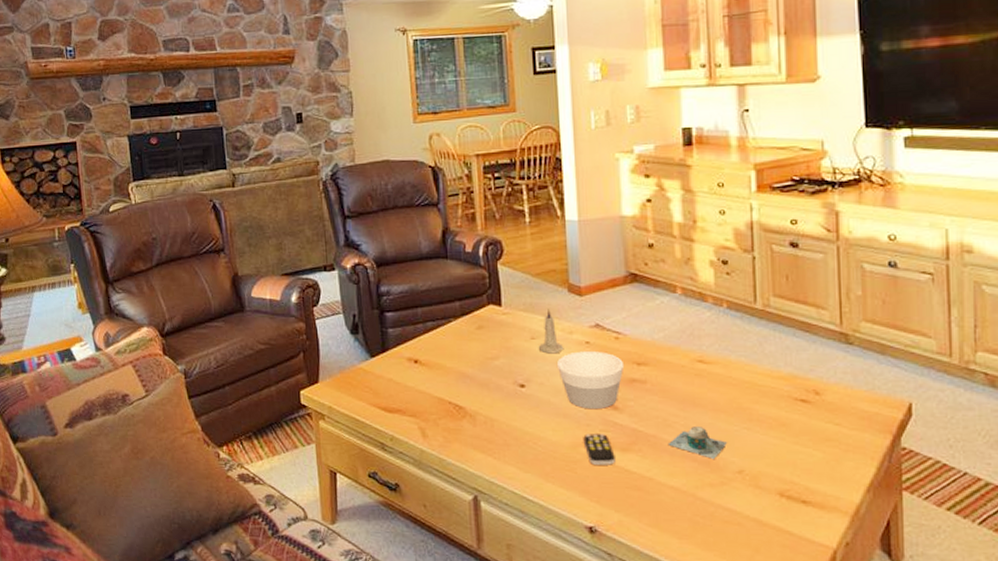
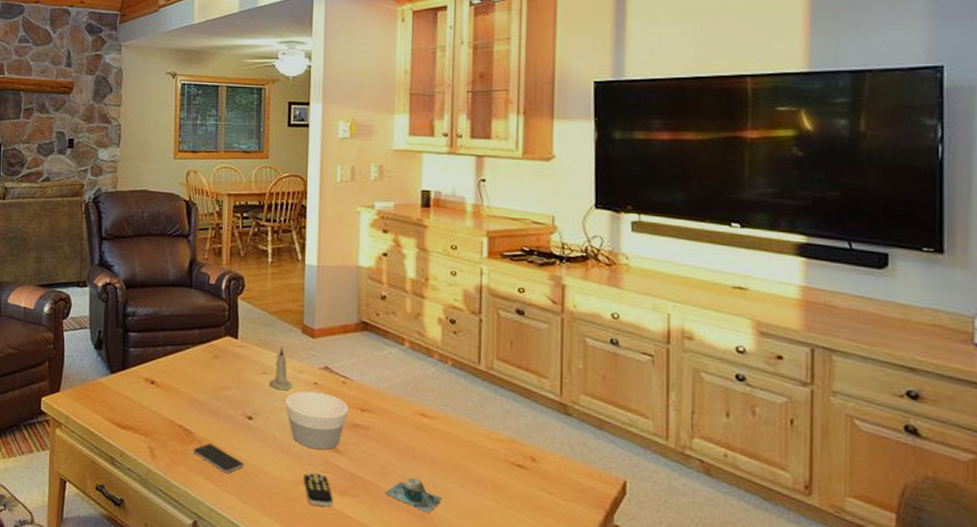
smartphone: none [465,417,521,445] -> present [192,443,244,474]

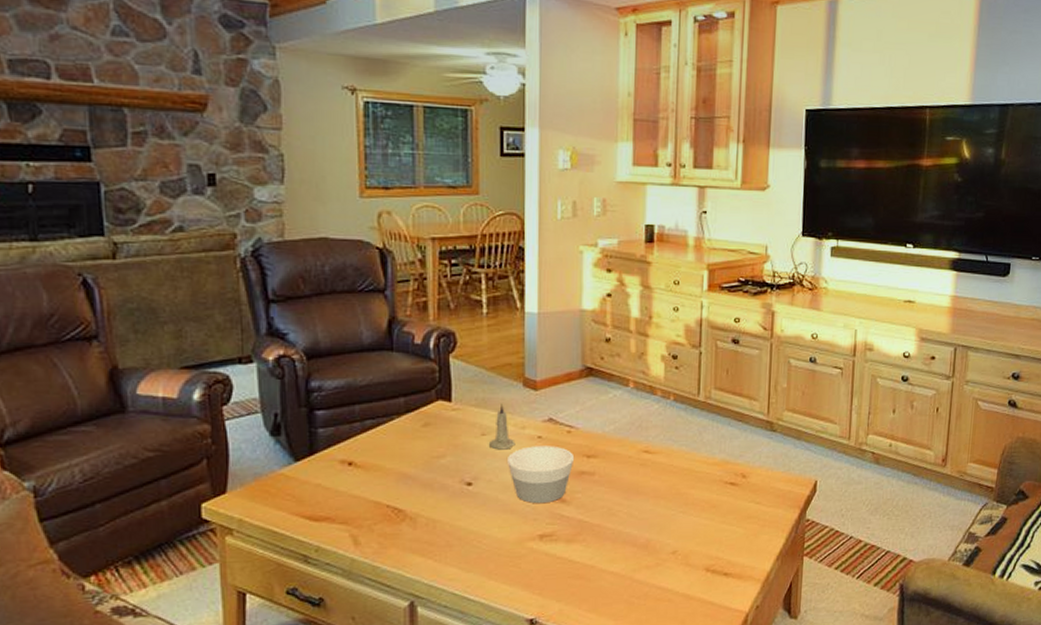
smartphone: present [192,443,244,474] -> none [404,519,465,546]
remote control: present [303,472,333,507] -> none [529,527,560,558]
mug: present [384,478,442,513] -> none [610,513,664,543]

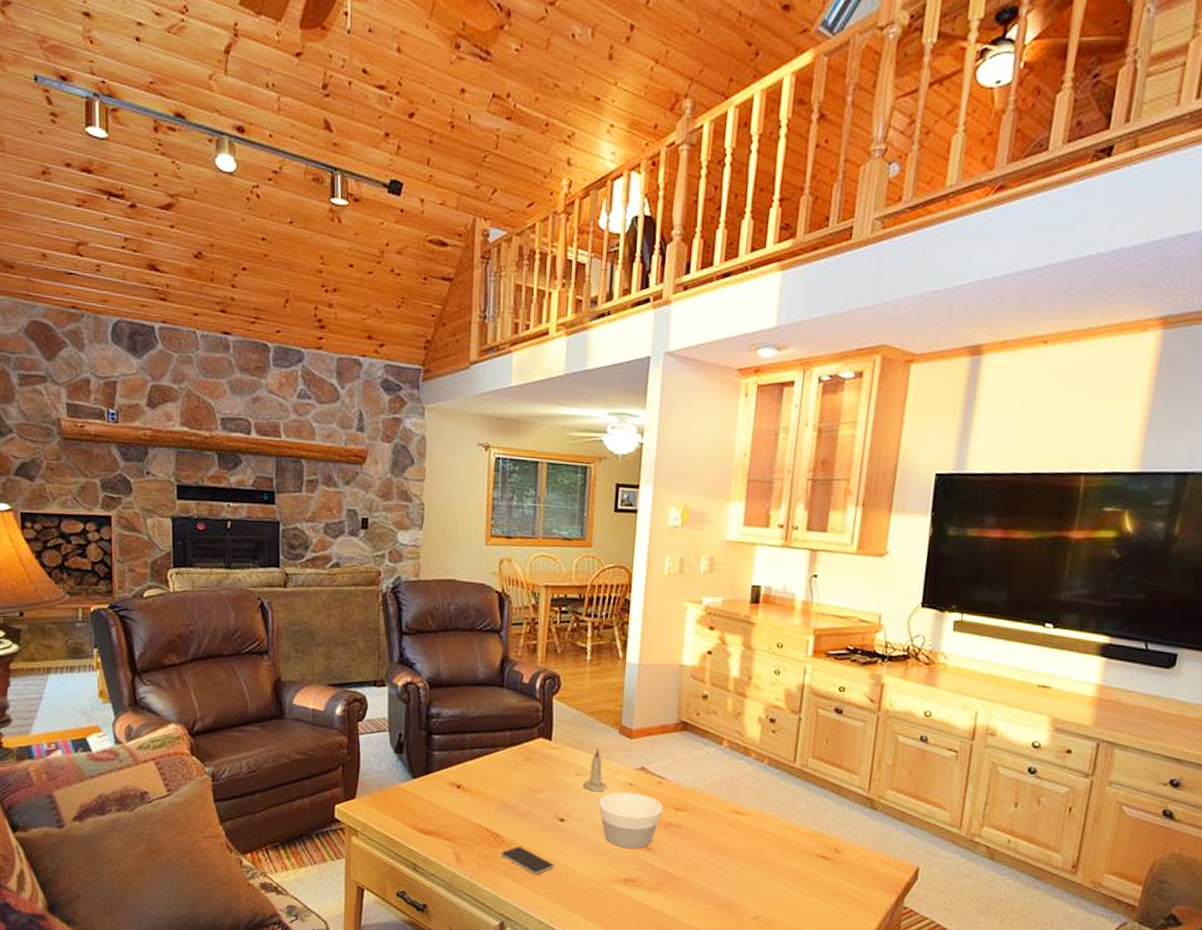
smartphone: none [404,519,465,546] -> present [500,846,554,875]

